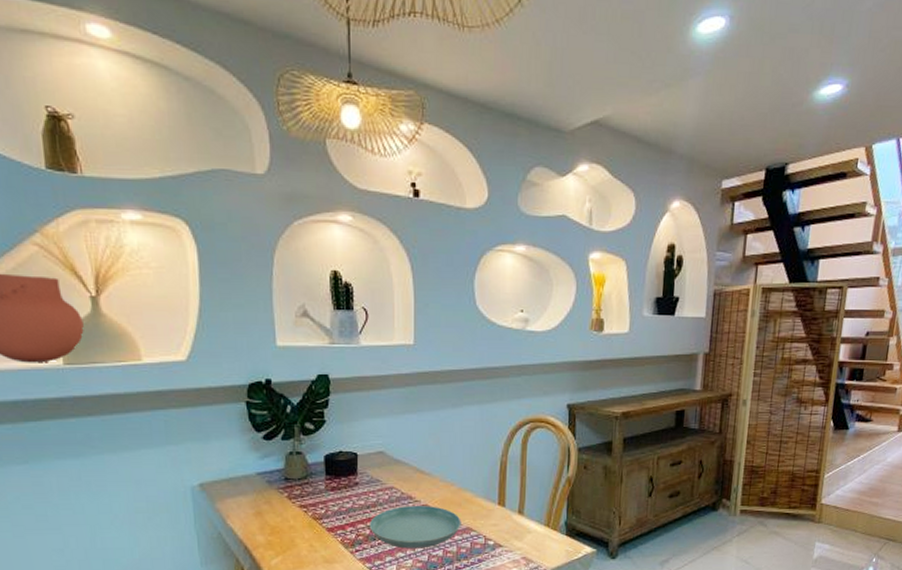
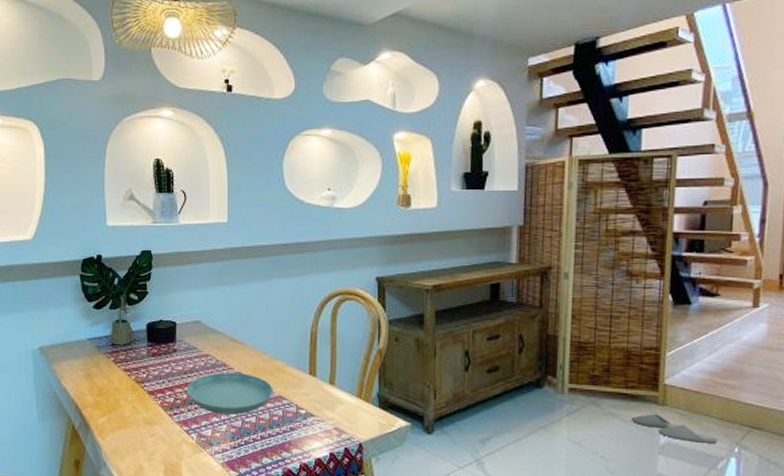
slippers: none [791,531,861,555] -> present [631,414,718,443]

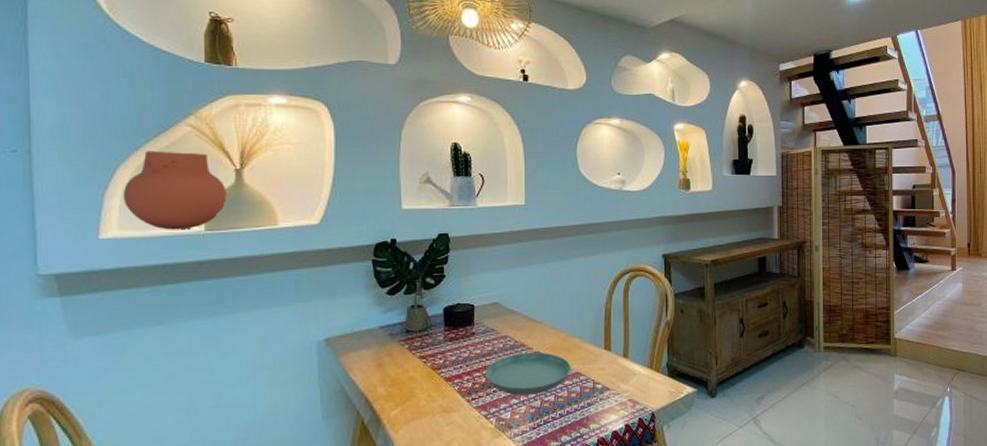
slippers: present [631,414,718,443] -> none [872,364,935,386]

